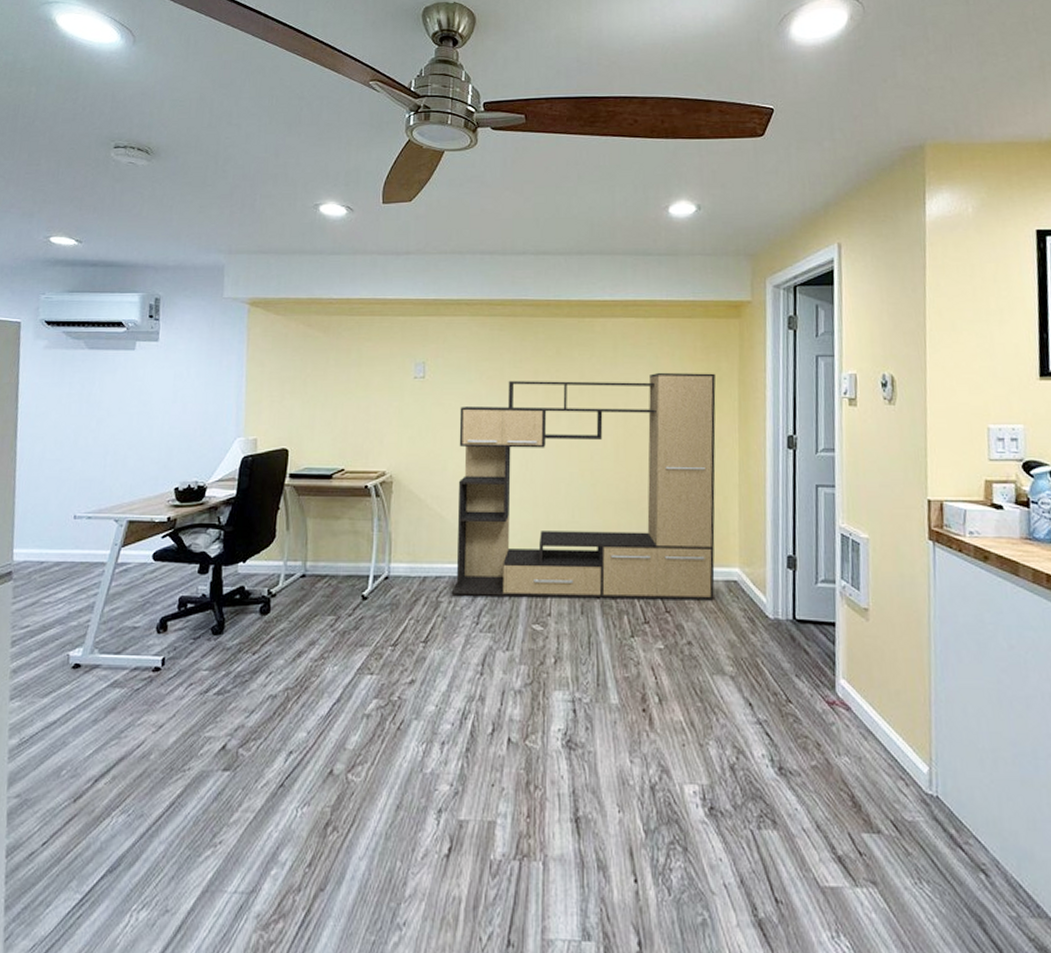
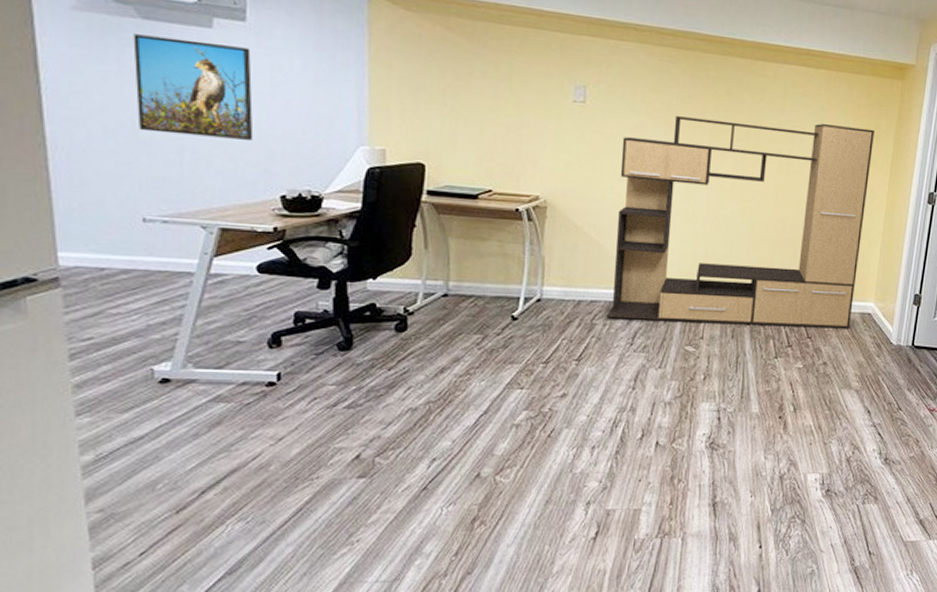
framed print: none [78,362,161,441] -> present [133,34,254,140]

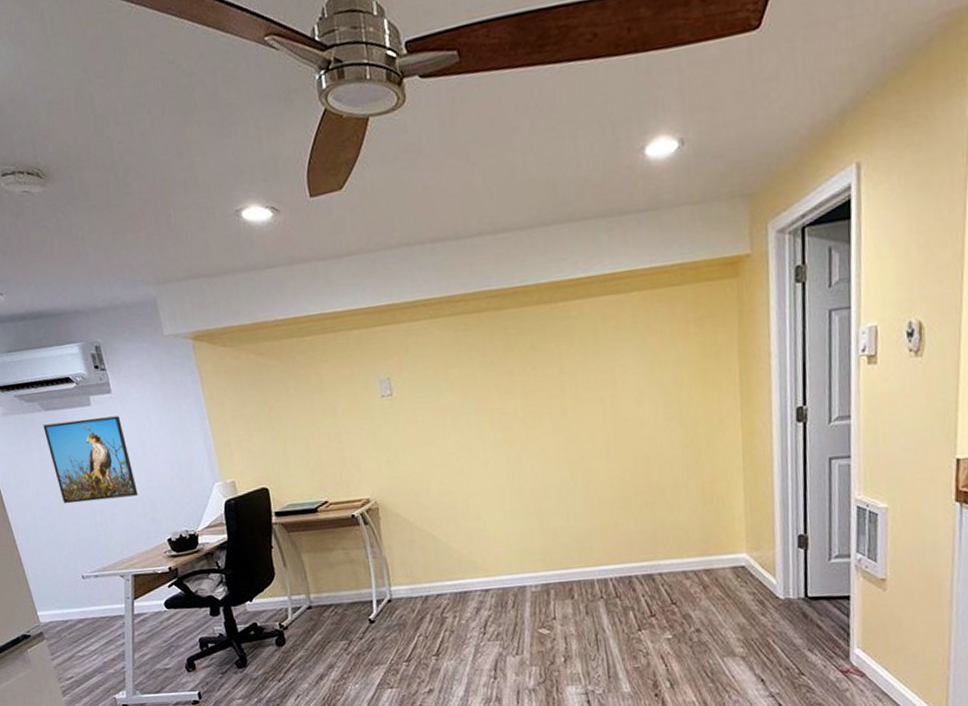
media console: present [606,116,874,329] -> none [434,347,721,610]

